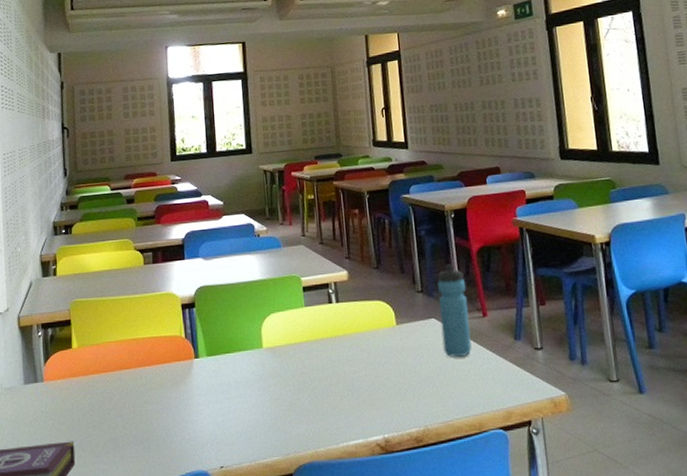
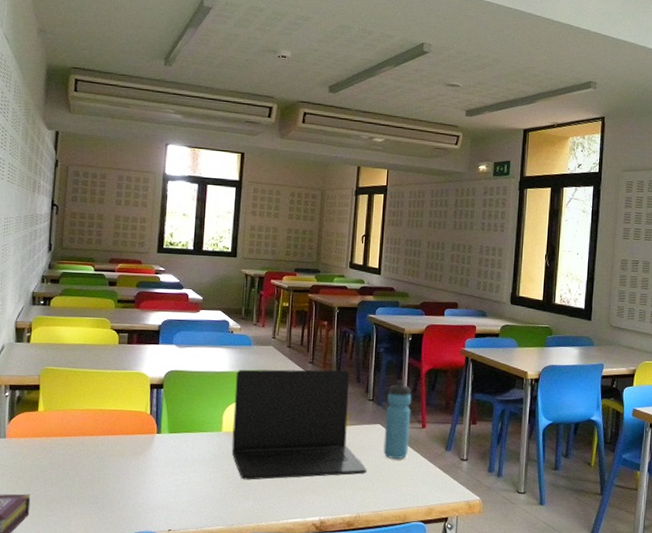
laptop: none [269,261,429,401] -> present [231,369,367,480]

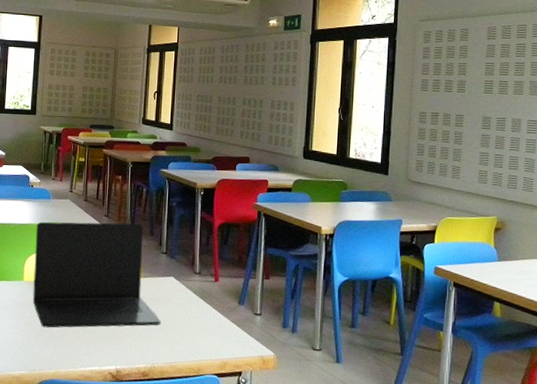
water bottle: present [383,380,412,459] -> none [177,233,205,312]

